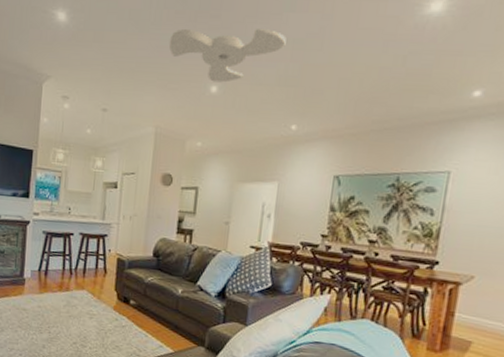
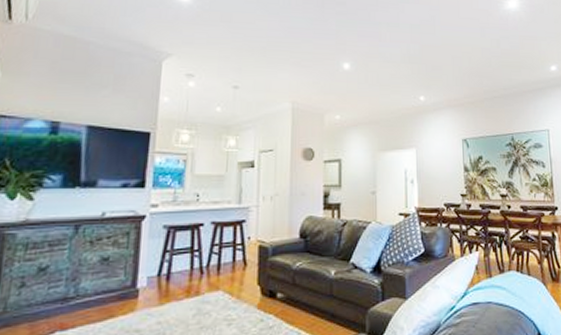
ceiling fan: present [168,28,286,83] -> none [299,12,405,60]

